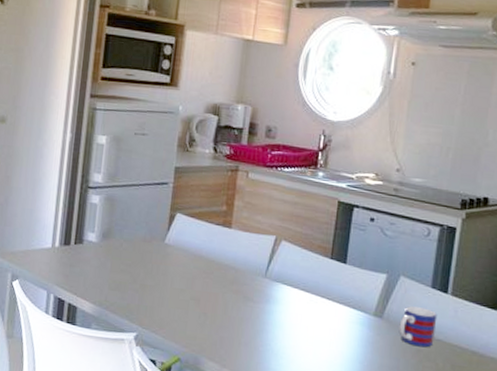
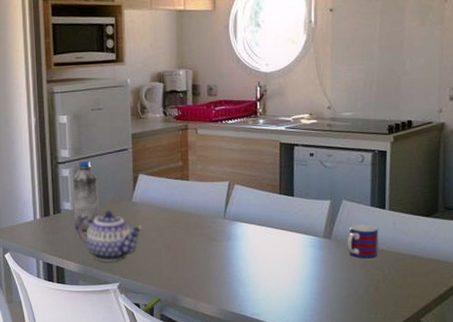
water bottle: none [96,188,130,269] -> present [73,160,100,232]
teapot: none [98,248,172,308] -> present [77,210,142,262]

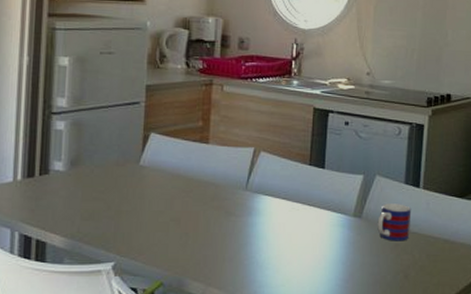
water bottle: present [73,160,100,232] -> none [64,112,100,199]
teapot: present [77,210,142,262] -> none [68,173,149,236]

